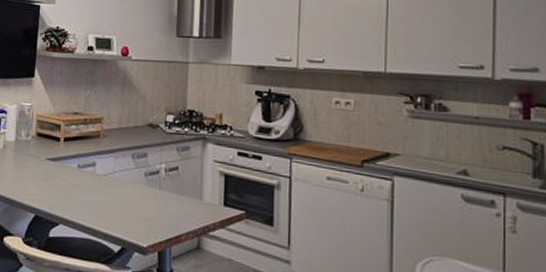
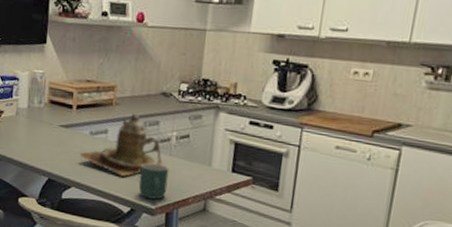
teapot: none [67,145,152,212] -> present [79,113,162,176]
mug: none [128,197,160,237] -> present [138,163,169,200]

